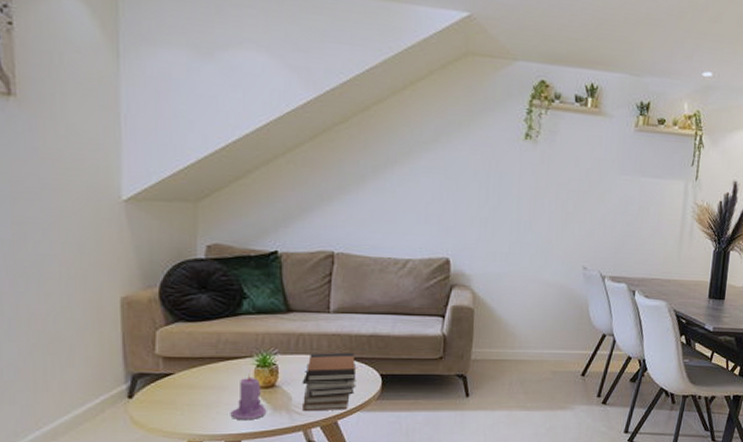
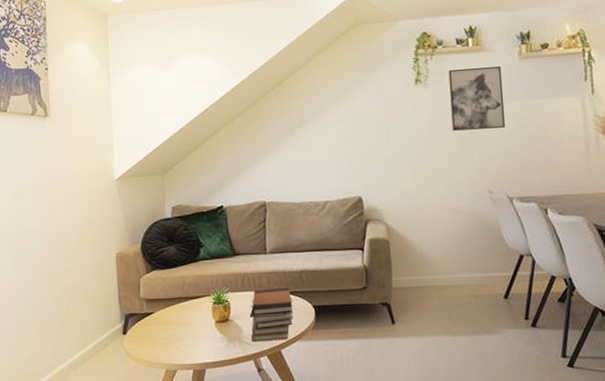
candle: present [230,374,267,419] -> none [196,310,224,351]
wall art: none [557,130,616,202] -> present [448,66,506,131]

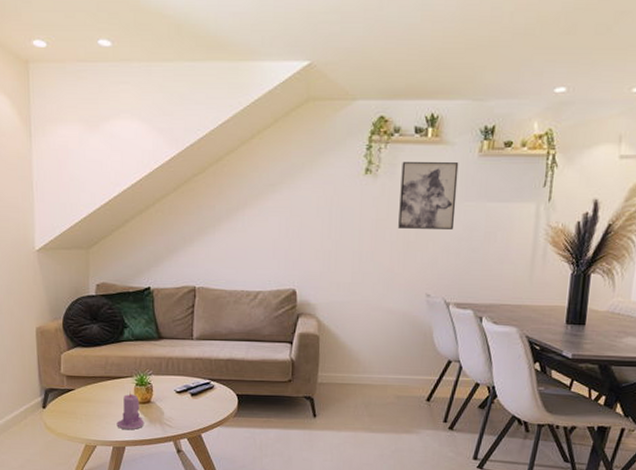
candle: none [196,310,224,351] -> present [116,391,145,429]
book stack: present [249,287,294,342] -> none [171,374,216,425]

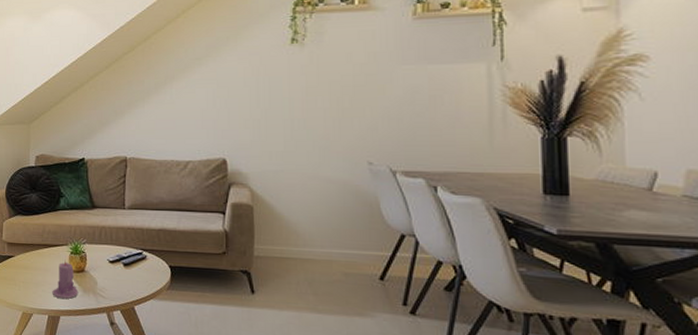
wall art: present [398,162,459,229] -> none [329,27,393,95]

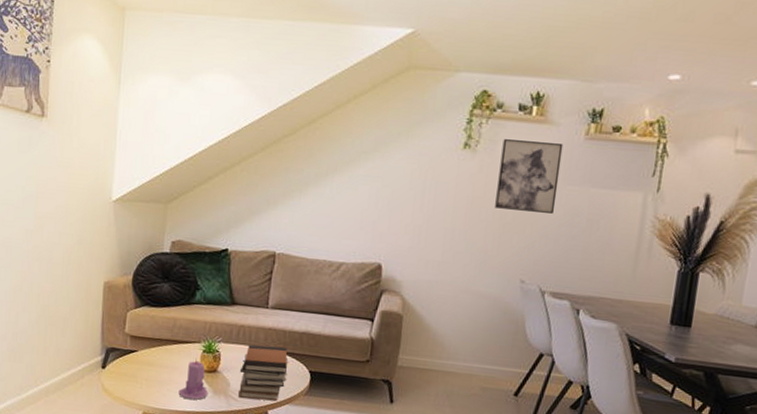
book stack: none [105,244,149,297] -> present [238,344,288,402]
wall art: none [329,27,393,95] -> present [495,139,564,213]

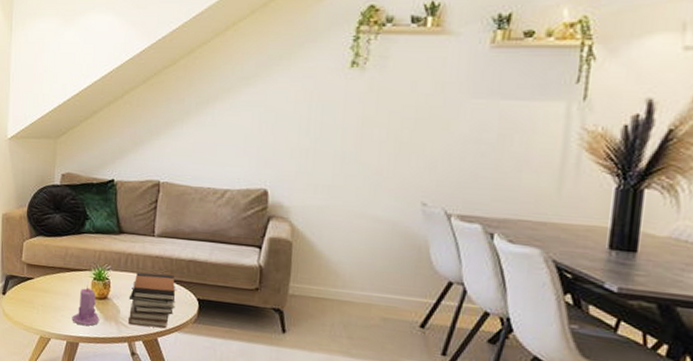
wall art: present [495,139,564,213] -> none [389,54,465,130]

